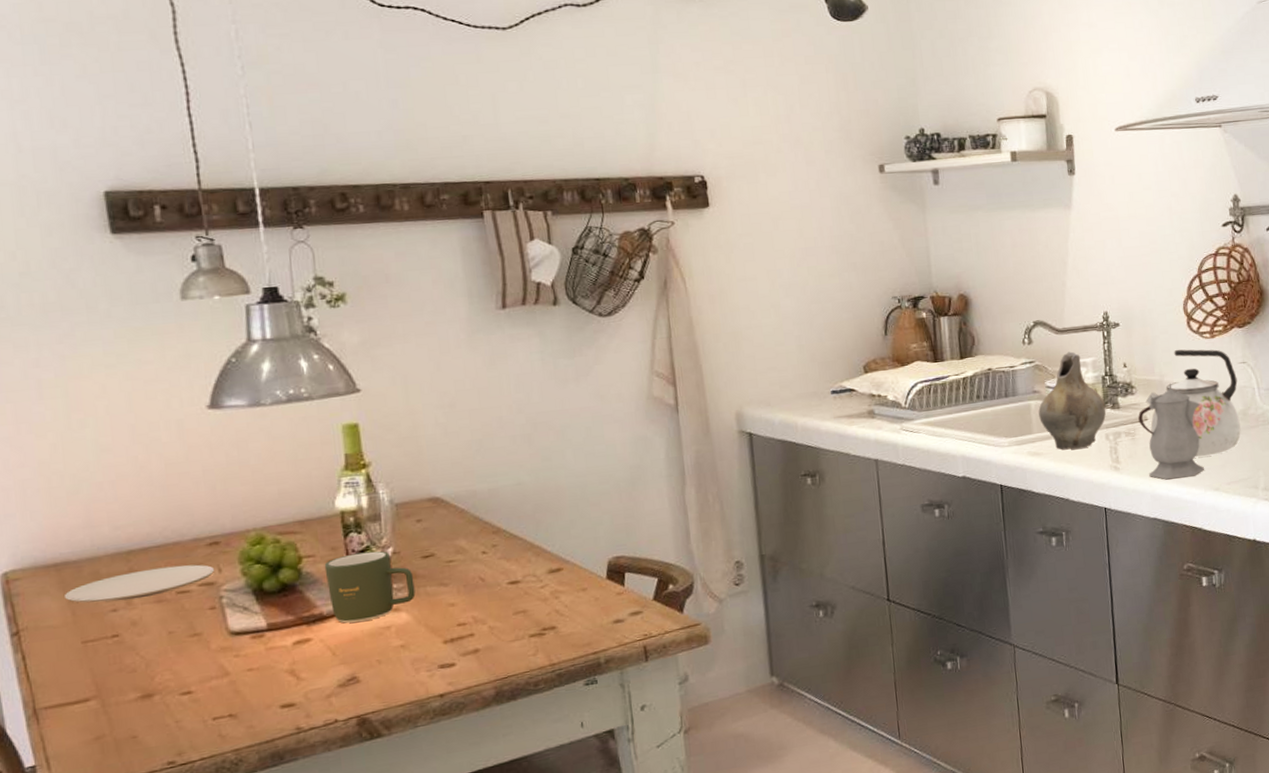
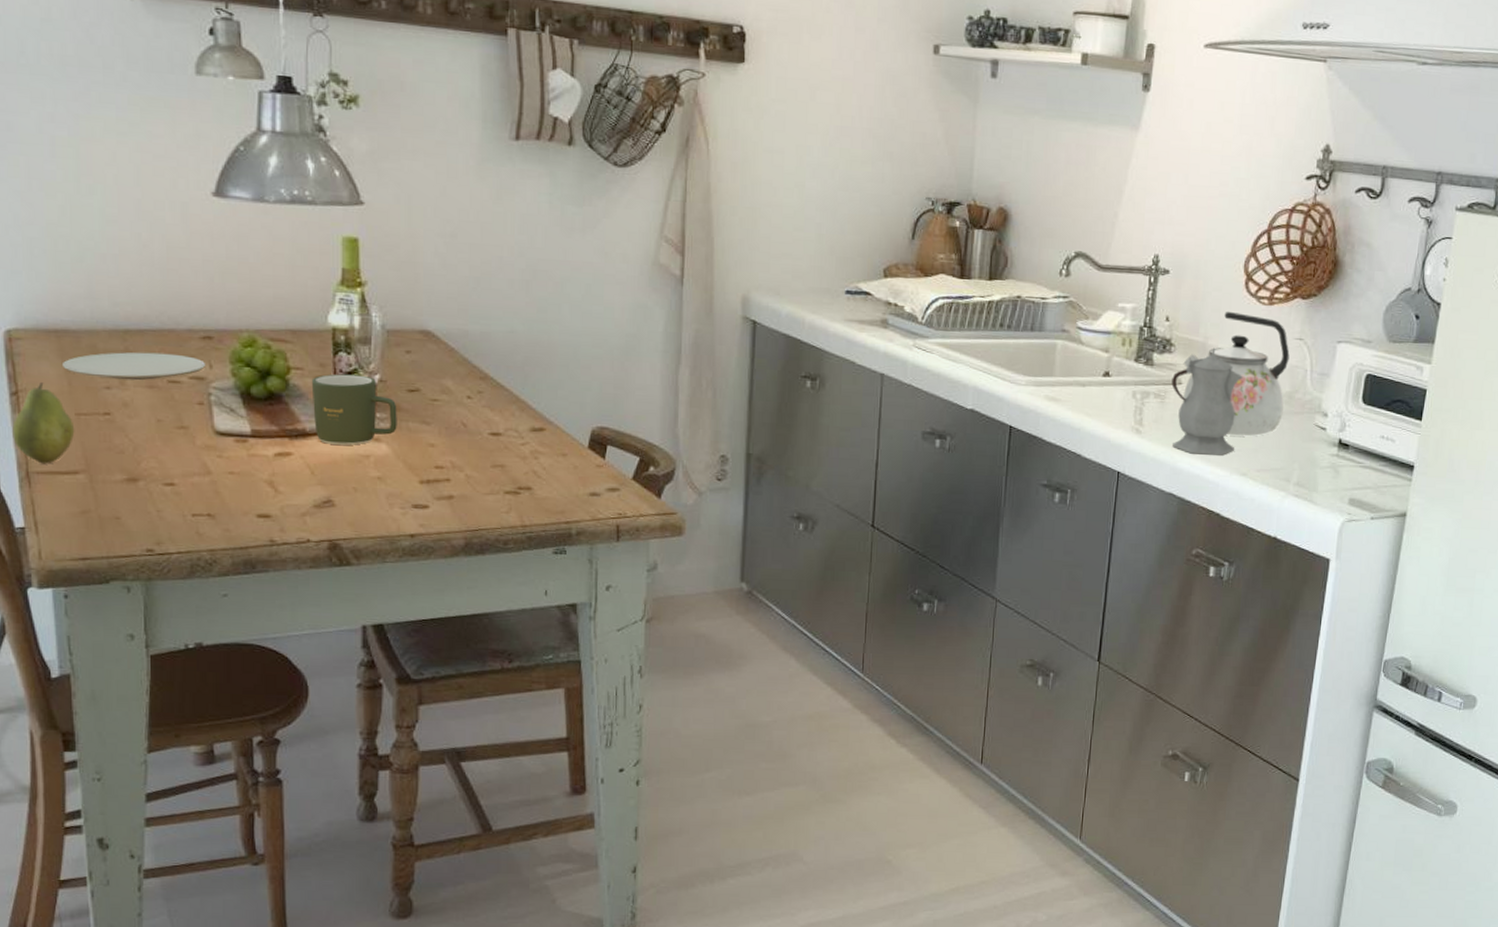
fruit: none [15,618,83,699] -> present [12,382,75,464]
ceramic jug: present [1038,351,1106,450] -> none [1064,292,1139,403]

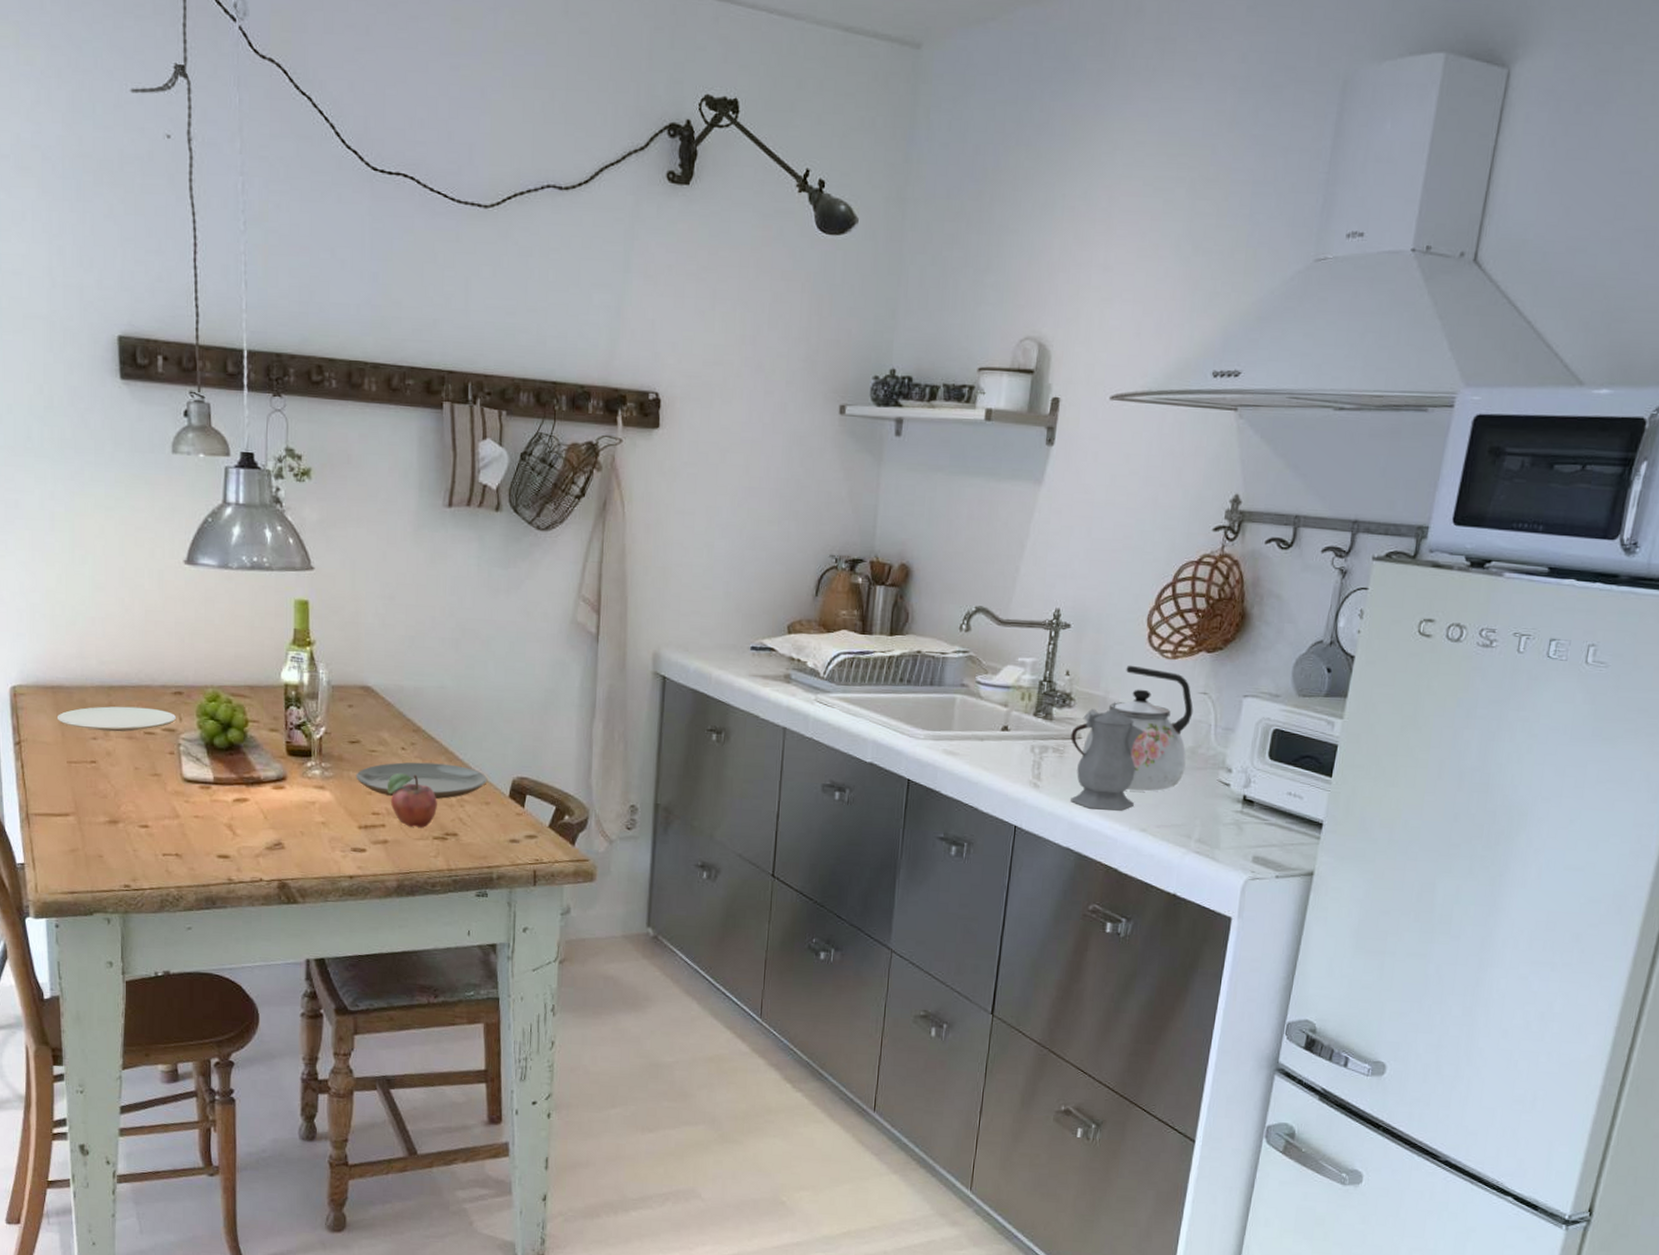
fruit: present [12,382,75,464] -> none [15,733,67,807]
mug: present [311,374,397,446] -> none [266,726,340,793]
plate: none [416,411,564,451] -> present [356,762,488,799]
fruit: none [451,424,508,482] -> present [387,773,437,828]

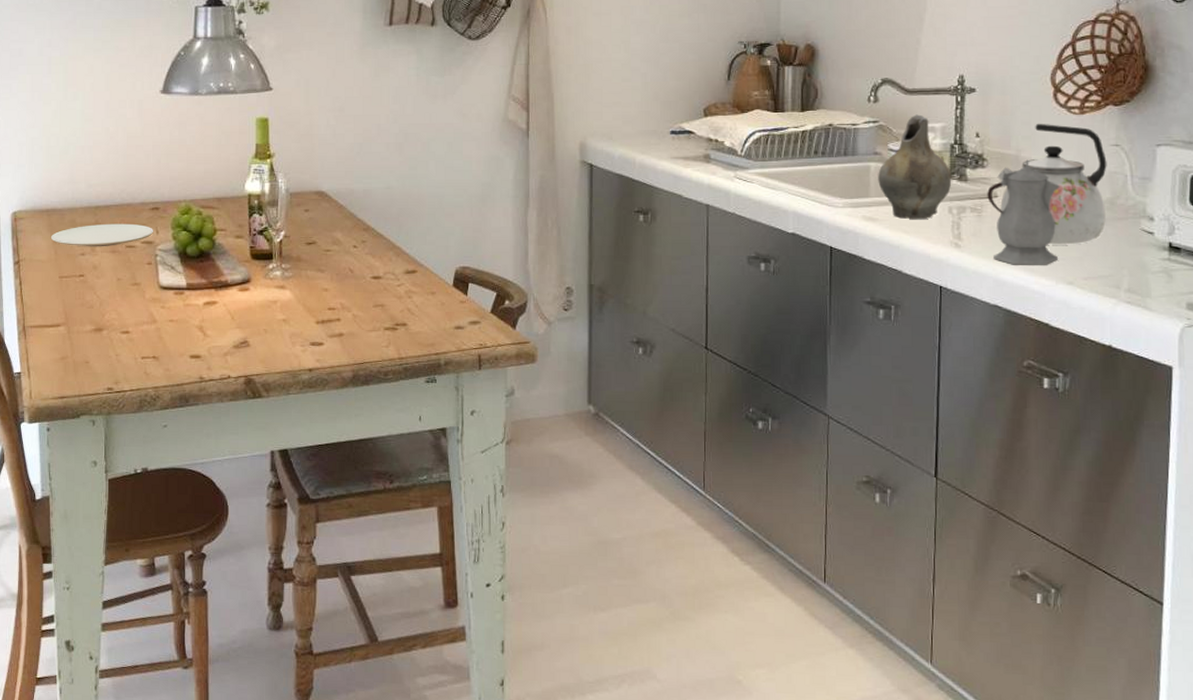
plate: present [356,762,488,799] -> none [313,258,433,292]
fruit: present [387,773,437,828] -> none [341,270,387,319]
ceramic jug: none [962,647,1038,757] -> present [878,114,952,220]

